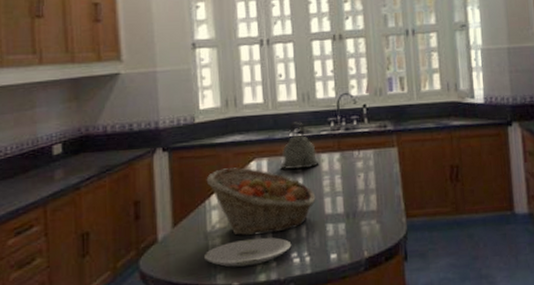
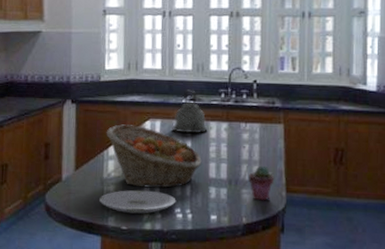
potted succulent: none [366,193,393,231] -> present [249,165,275,201]

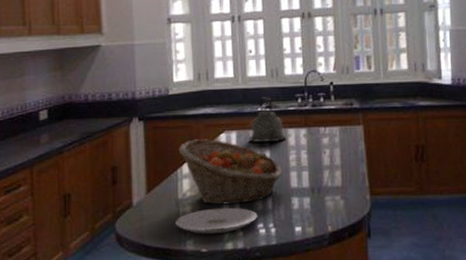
potted succulent: present [249,165,275,201] -> none [331,170,358,207]

